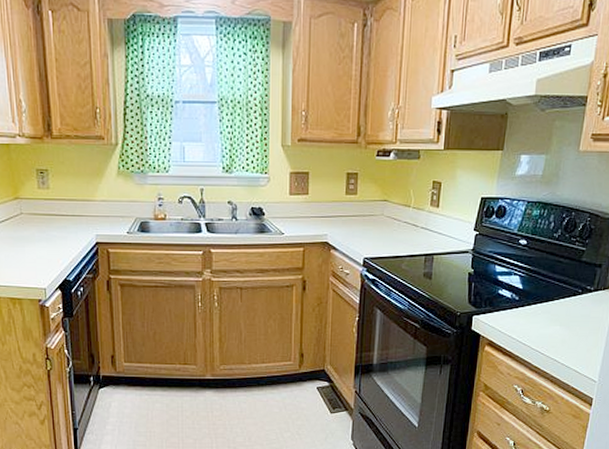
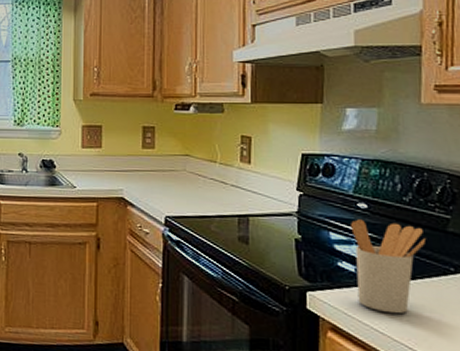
utensil holder: none [510,254,565,329] -> present [351,219,425,314]

